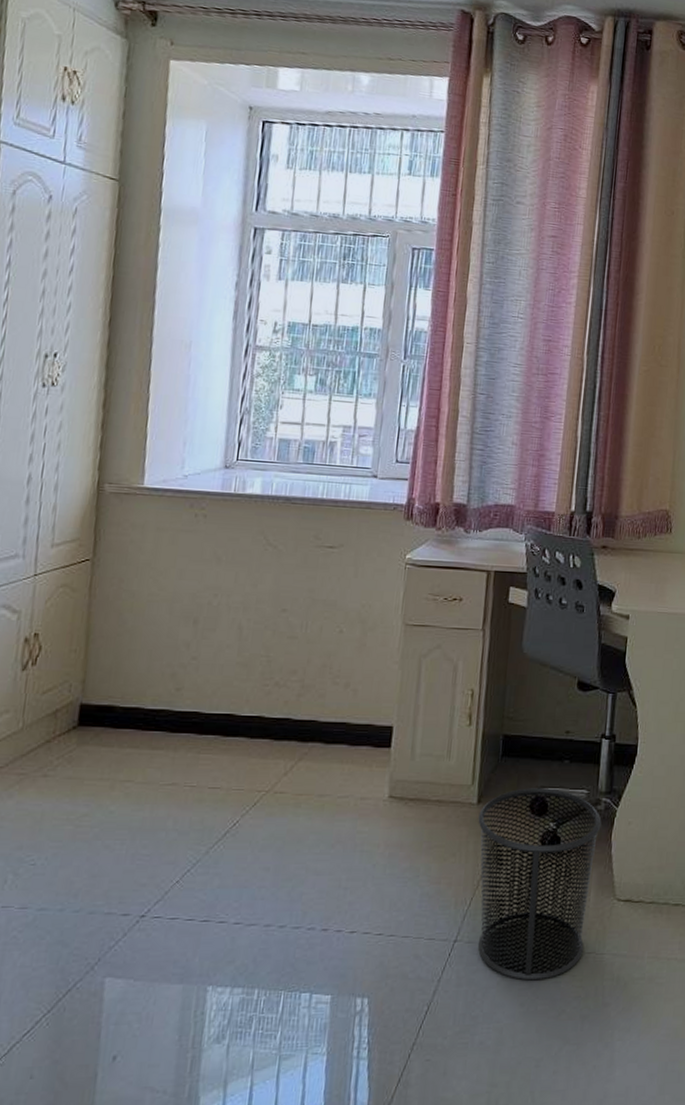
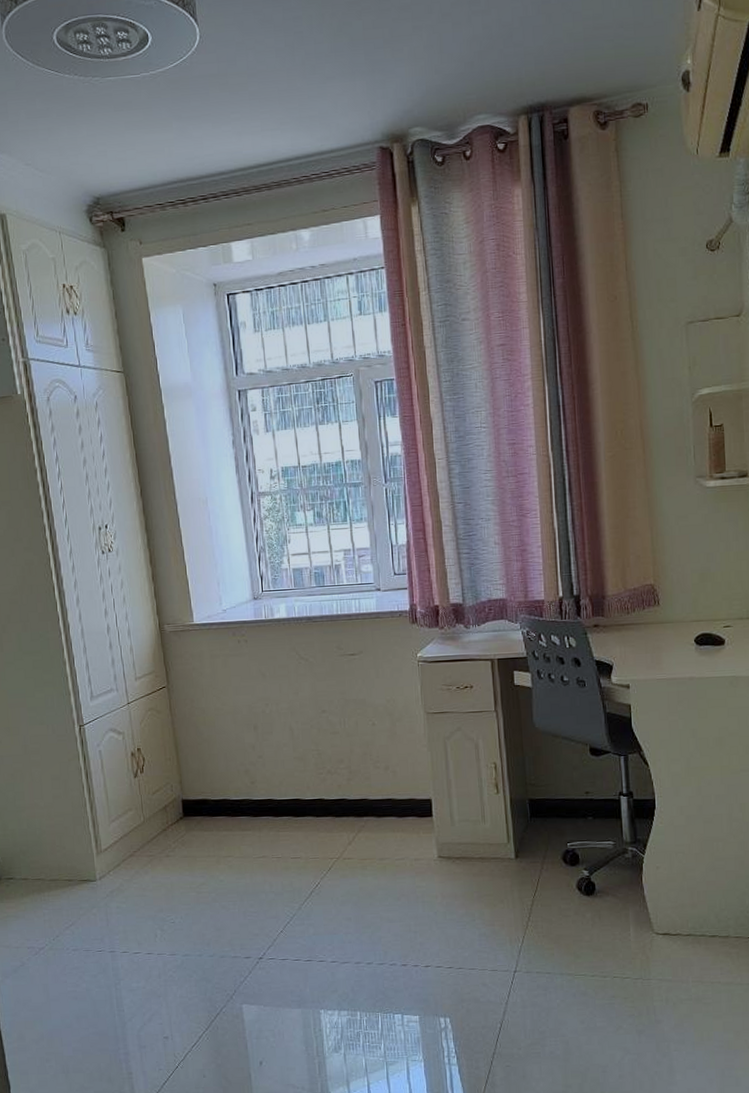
waste bin: present [477,788,602,981] -> none [518,842,631,1003]

